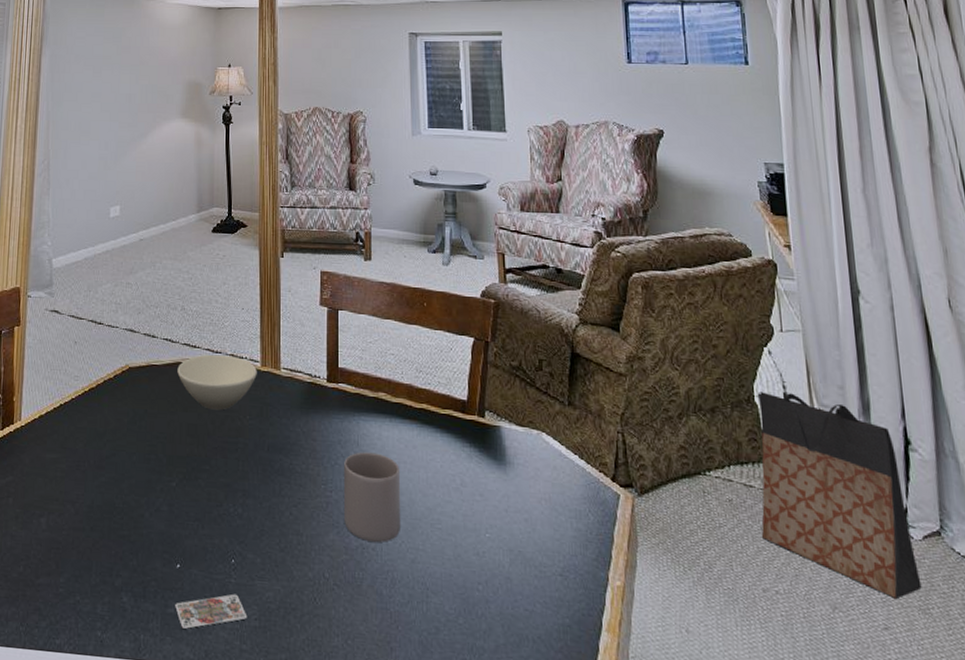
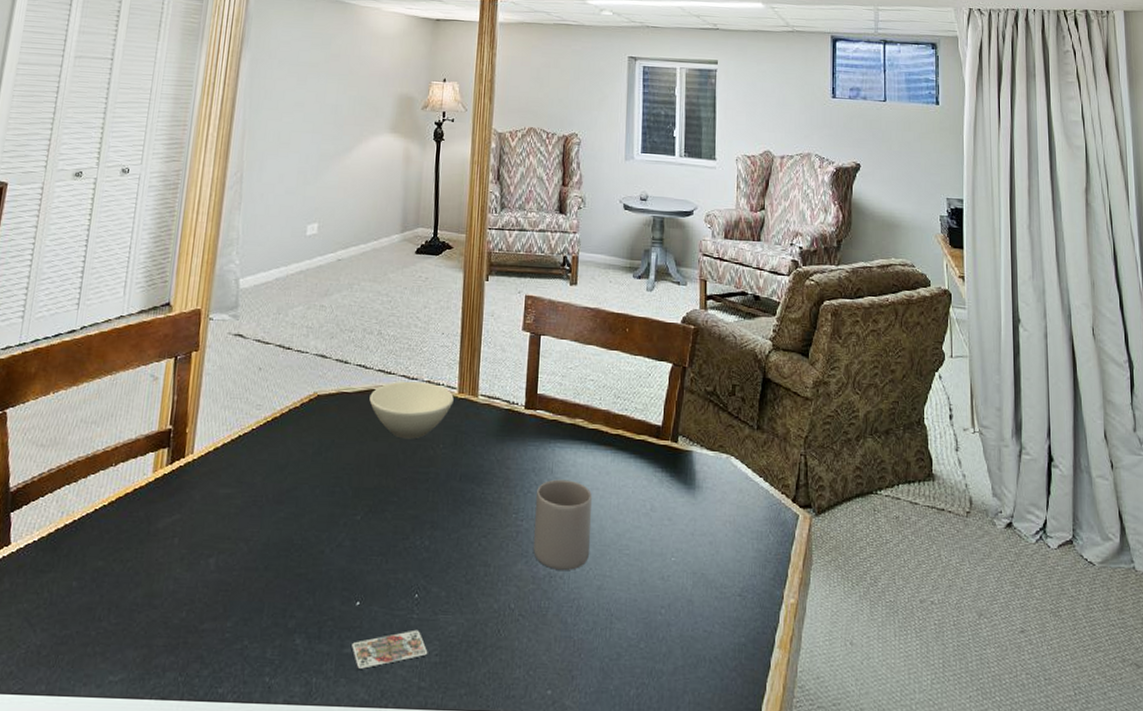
bag: present [757,391,922,599] -> none [923,414,1054,603]

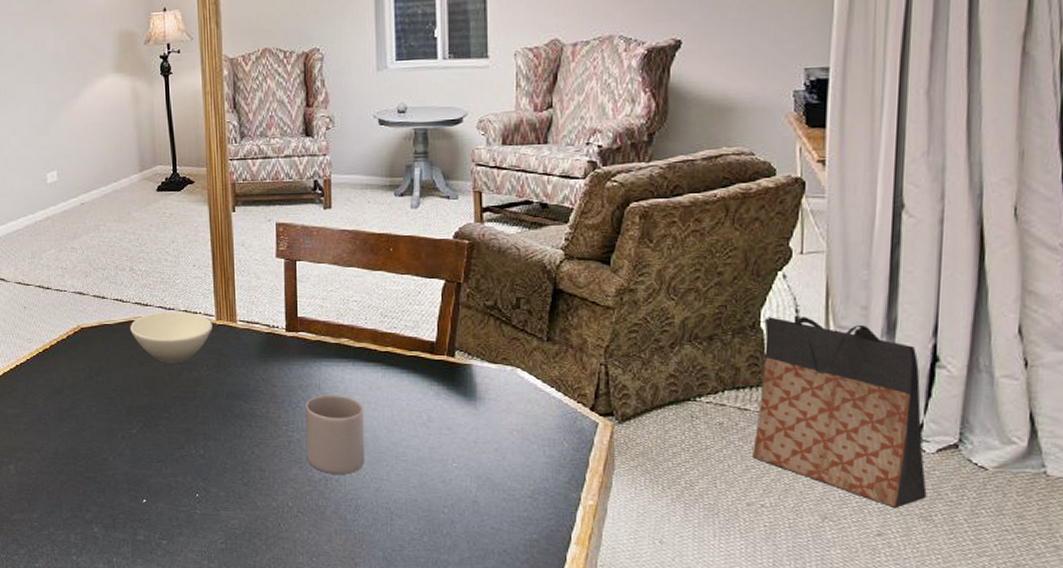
playing card: present [352,629,428,669] -> none [144,522,214,552]
bag: none [923,414,1054,603] -> present [753,317,927,508]

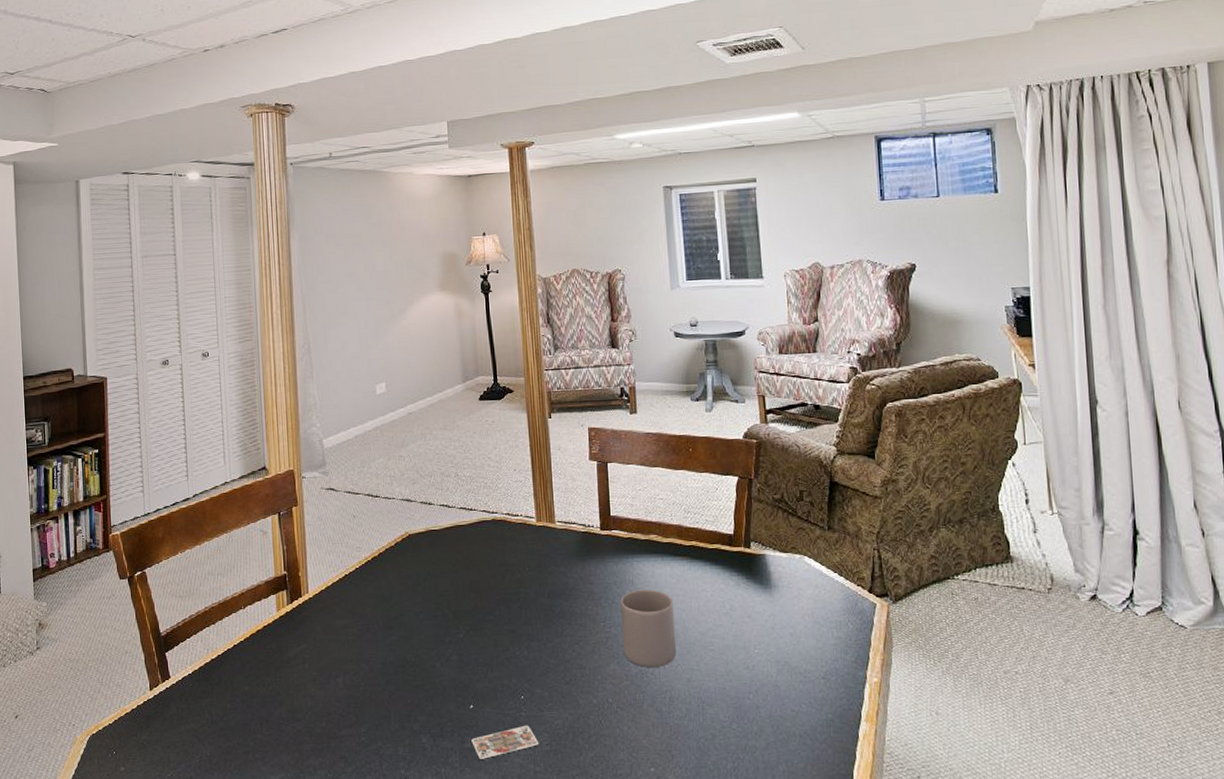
bowl: present [130,311,212,363] -> none [456,514,533,566]
playing card: none [144,522,214,552] -> present [471,725,539,759]
bag: present [753,317,927,508] -> none [1001,499,1144,667]

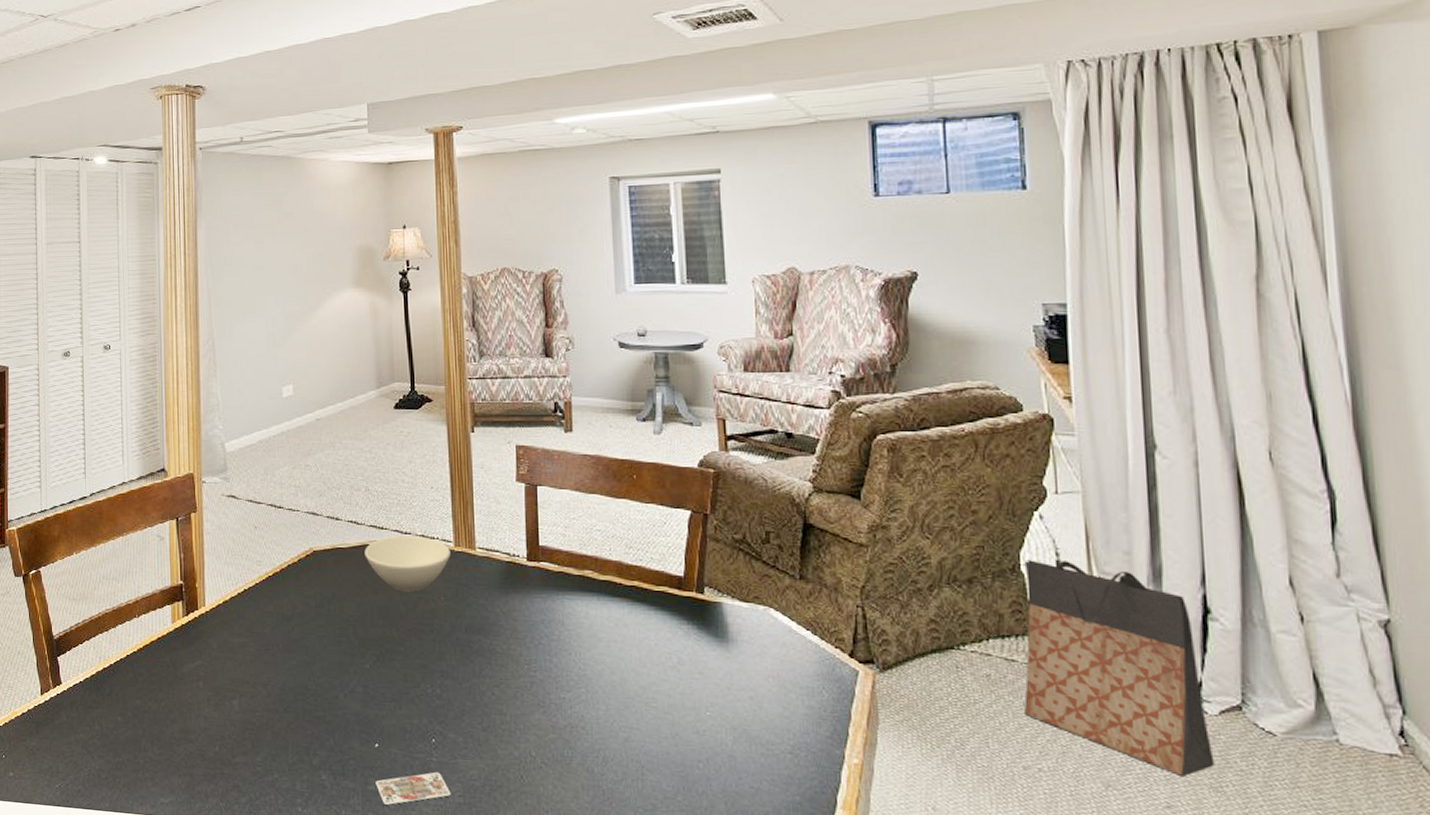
bowl: none [456,514,533,566] -> present [364,536,450,592]
mug: present [620,589,677,667] -> none [547,631,613,721]
bag: none [1001,499,1144,667] -> present [1024,560,1215,776]

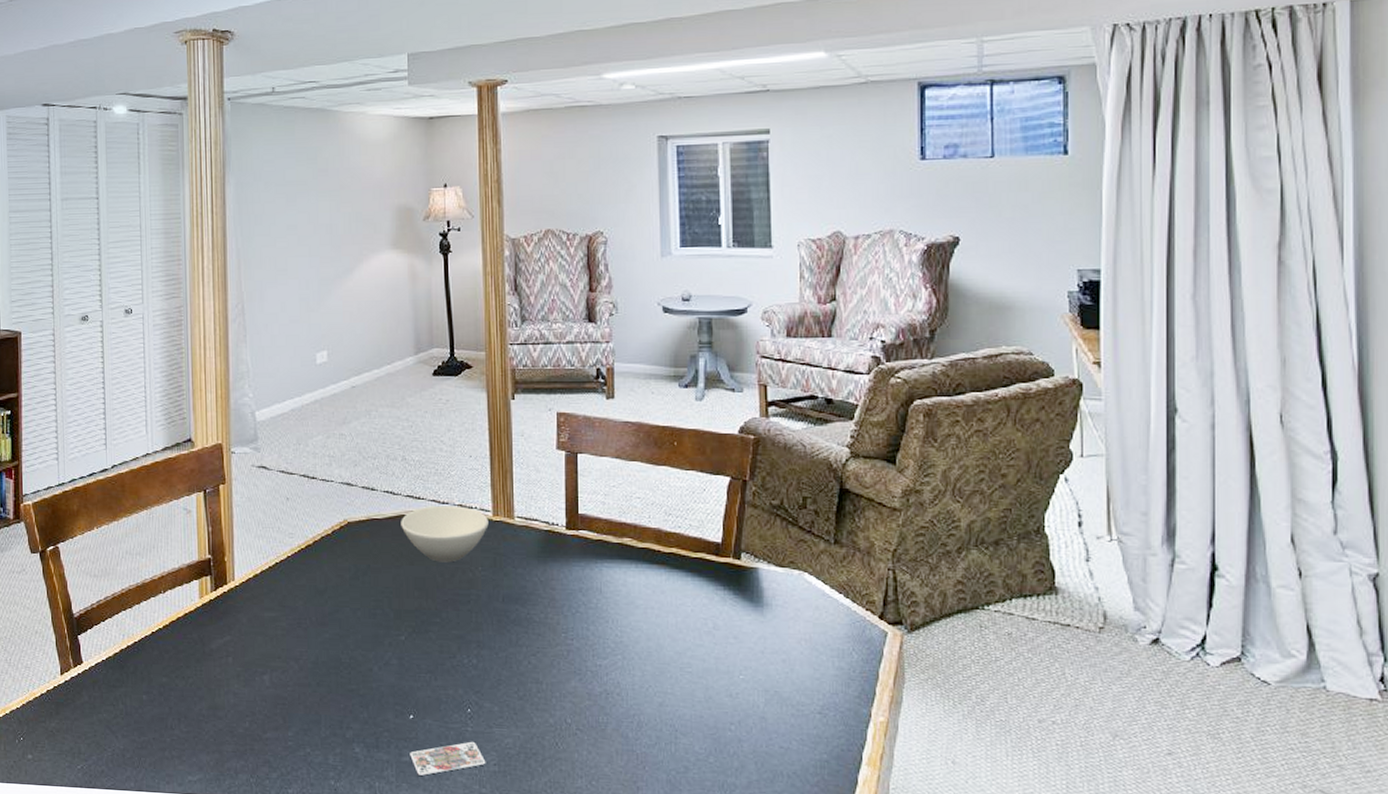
bag: present [1024,560,1215,776] -> none [1042,521,1213,725]

